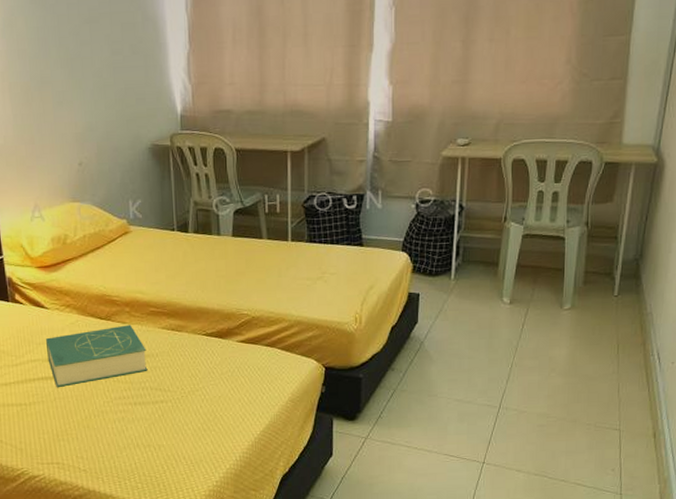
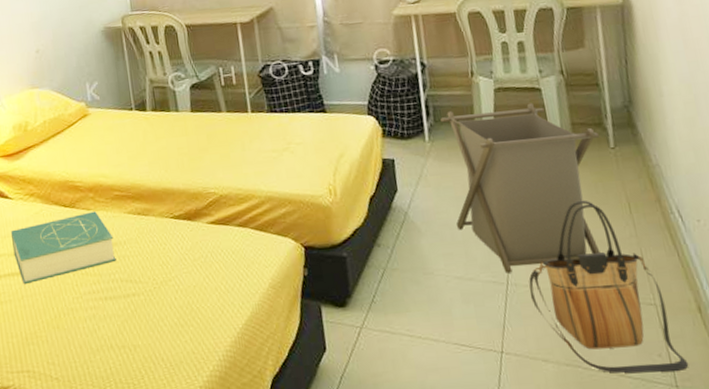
laundry basket: none [464,250,607,399] -> present [440,102,600,273]
tote bag: none [517,340,635,483] -> present [529,200,689,373]

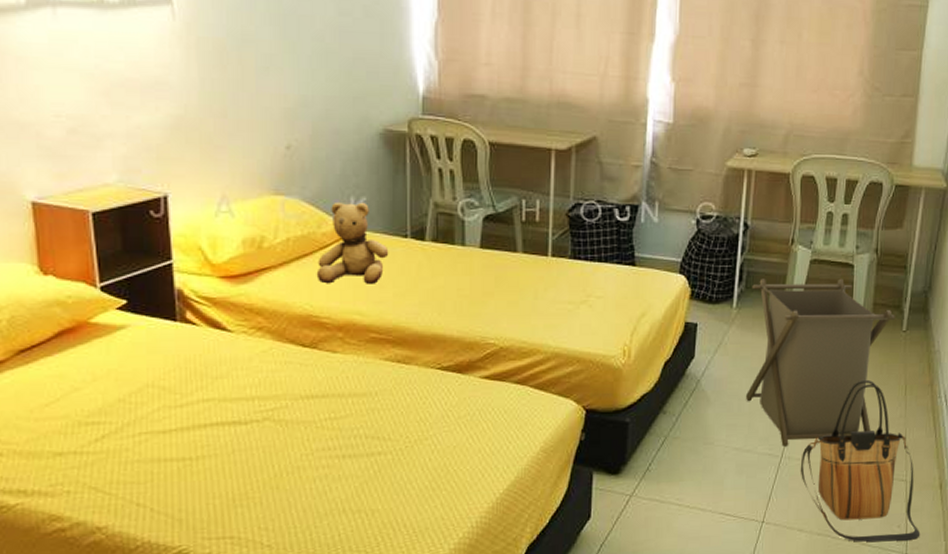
book: present [11,211,117,285] -> none [226,355,363,437]
teddy bear: none [68,86,121,154] -> present [316,201,389,284]

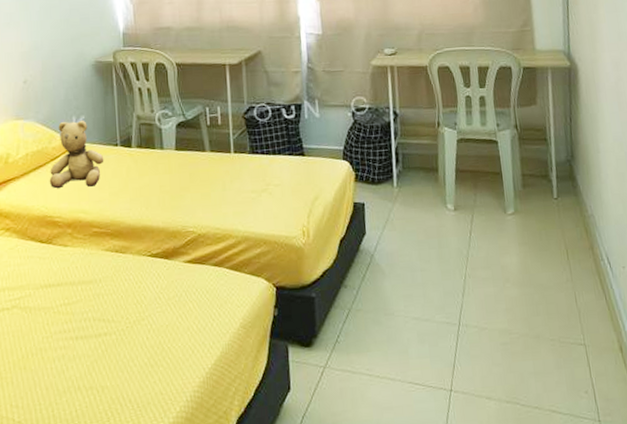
laundry basket: present [745,278,895,447] -> none [408,154,545,315]
tote bag: present [800,379,921,542] -> none [478,246,610,409]

